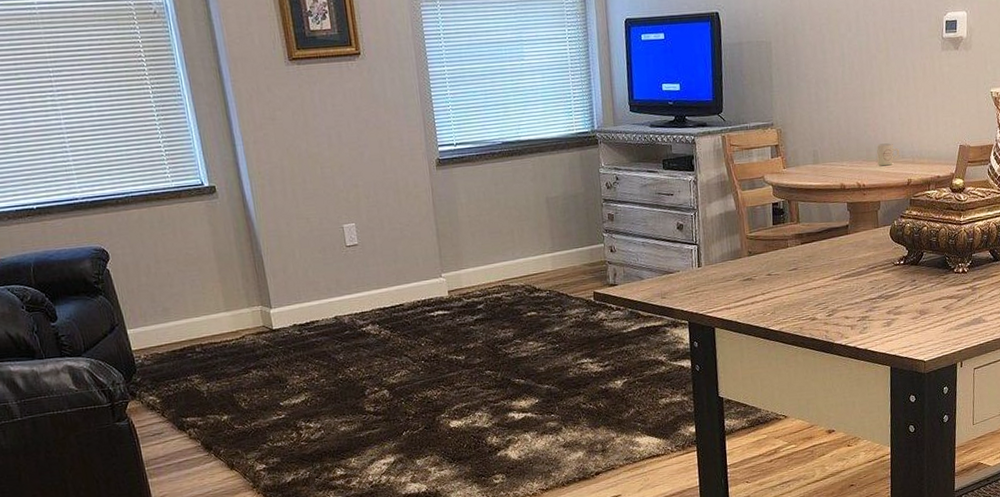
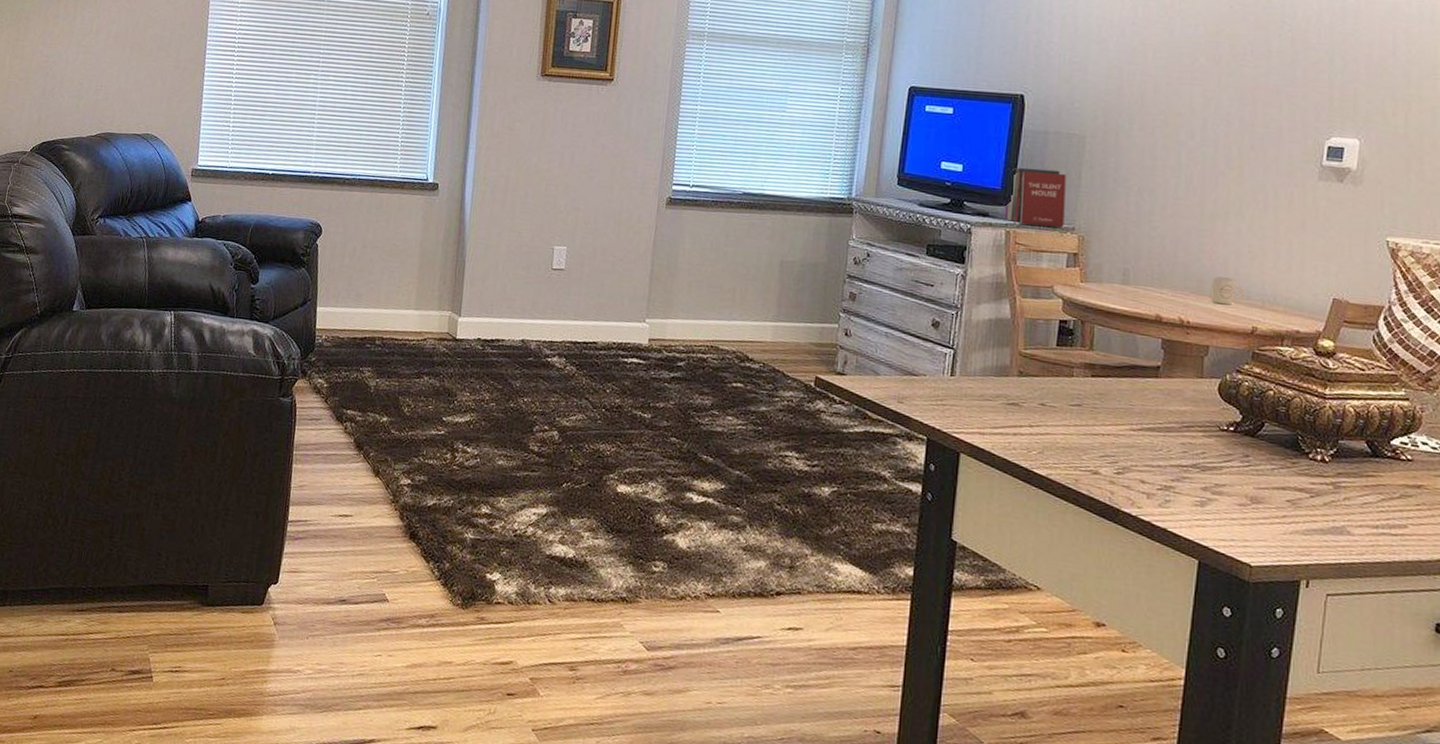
books: none [717,76,765,129] -> present [1003,167,1066,228]

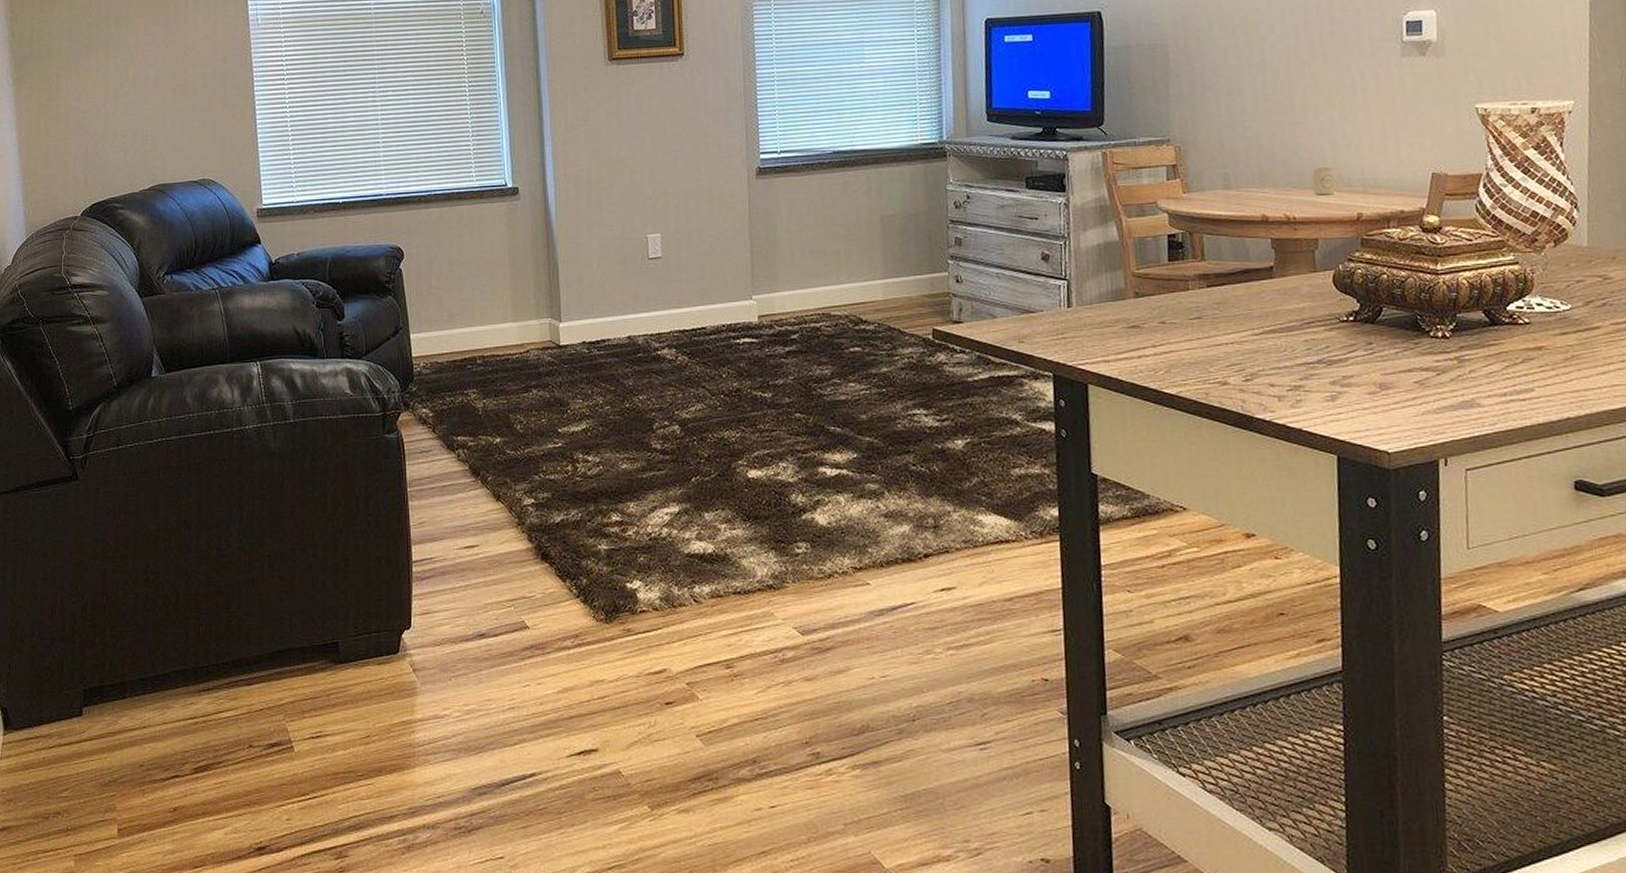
books: present [1003,167,1066,228] -> none [1096,83,1159,144]

